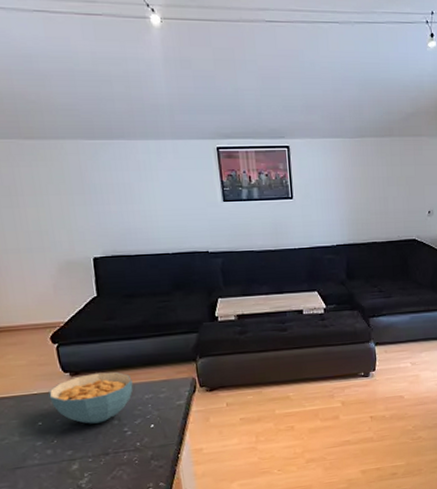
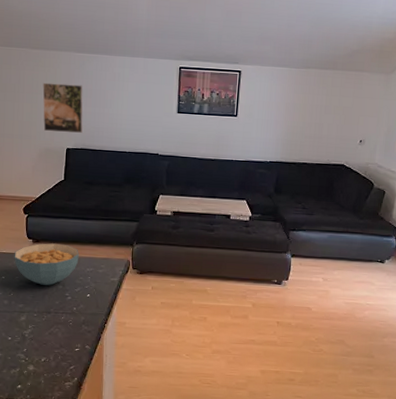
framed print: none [47,179,110,241] -> present [42,82,83,133]

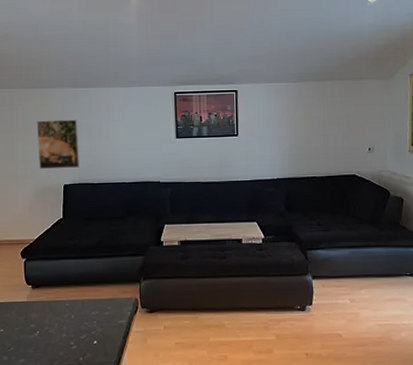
cereal bowl: present [14,243,79,286] -> none [13,287,83,335]

